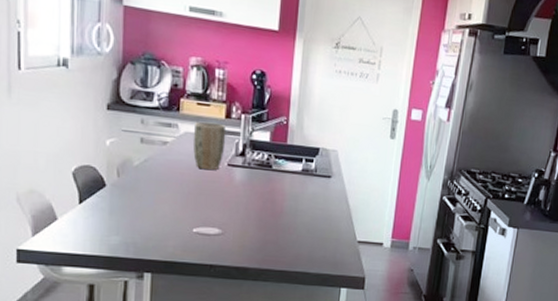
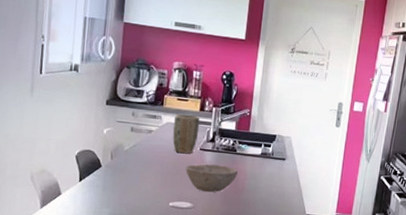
bowl: none [211,182,275,217] -> present [186,164,238,193]

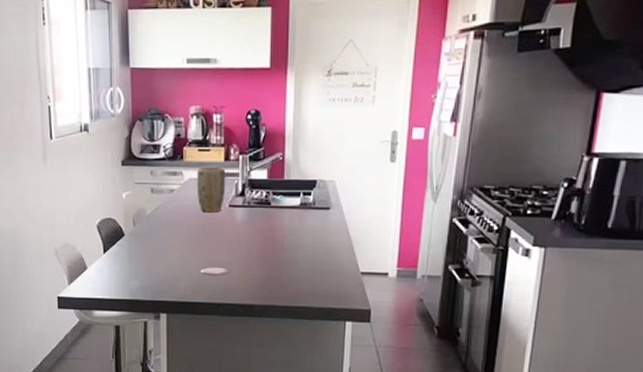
bowl: present [186,164,238,193] -> none [215,222,274,255]

